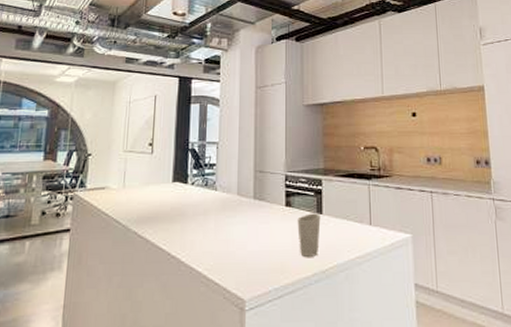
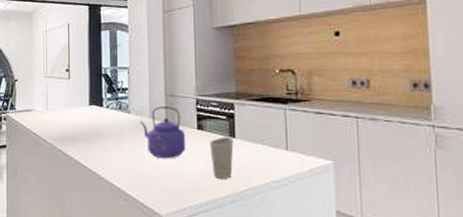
kettle: none [226,183,274,237] -> present [139,106,186,158]

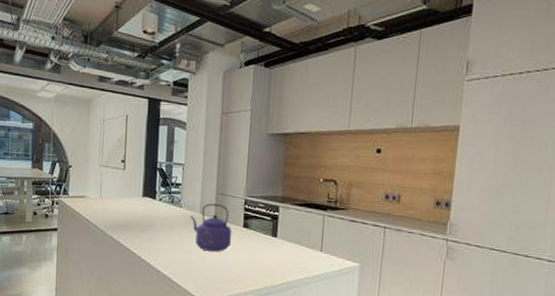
cup: present [210,137,234,179] -> none [252,235,275,273]

